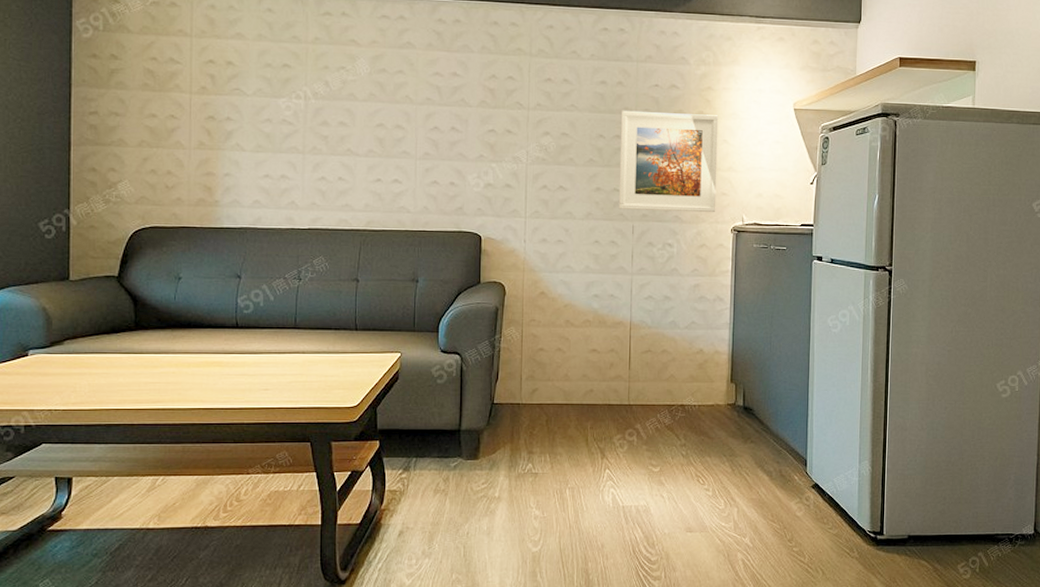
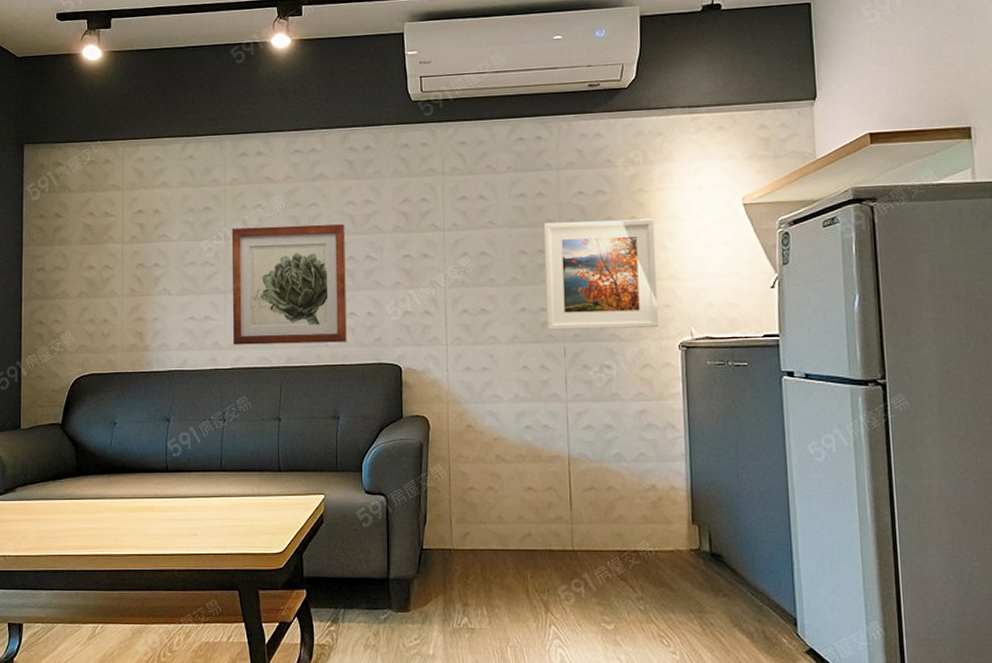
wall art: none [311,88,431,209] -> present [231,224,347,345]

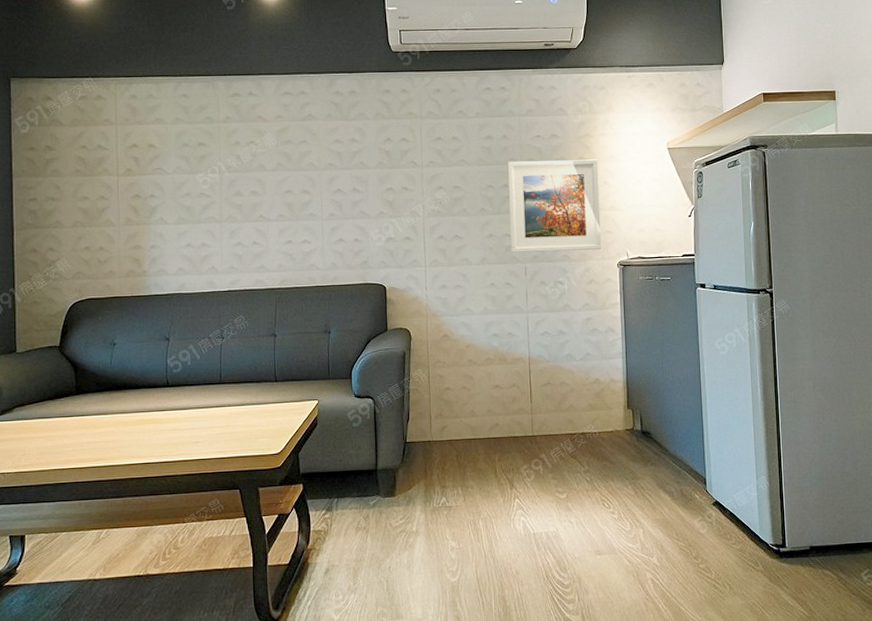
wall art: present [231,224,347,345] -> none [226,160,336,270]

